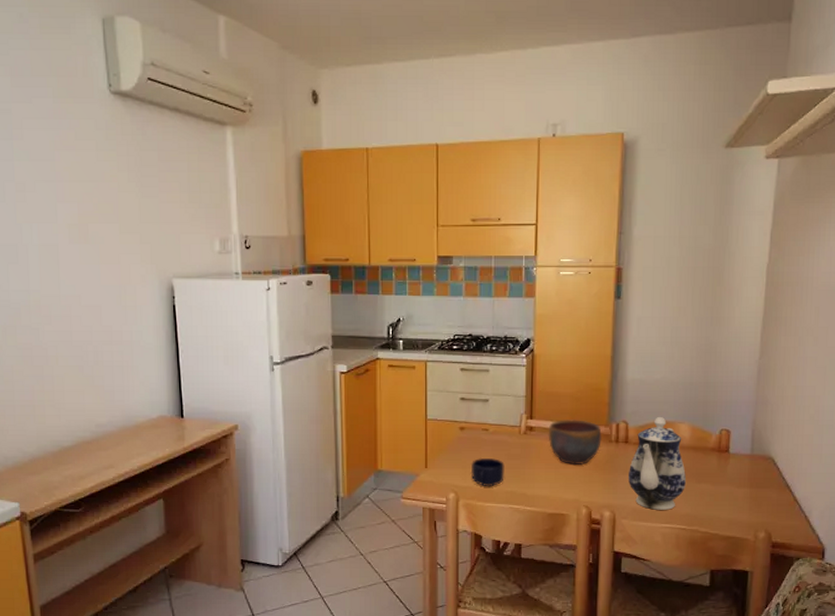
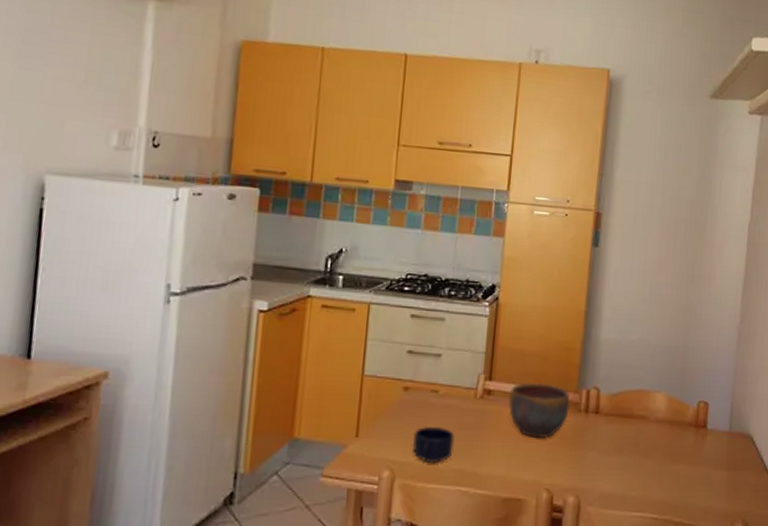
teapot: present [628,416,687,510] -> none [597,383,661,495]

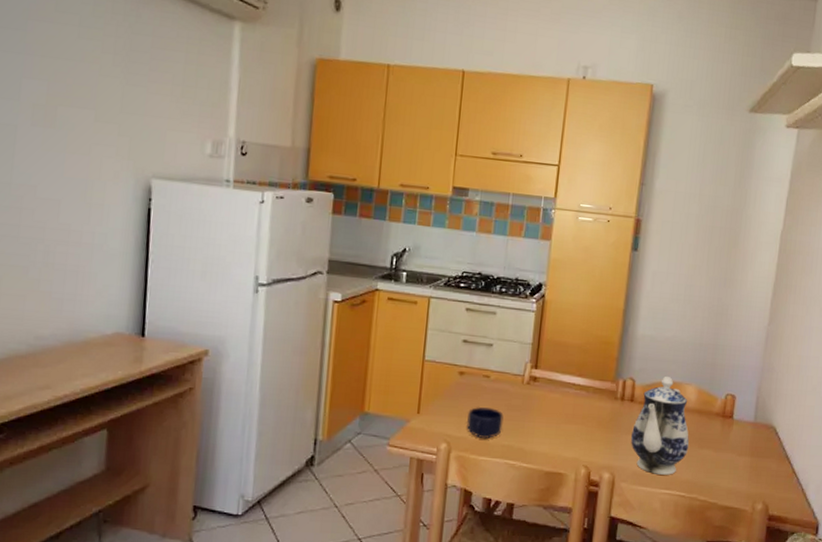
bowl: present [508,383,570,439] -> none [552,372,608,422]
teapot: none [597,383,661,495] -> present [631,375,690,475]

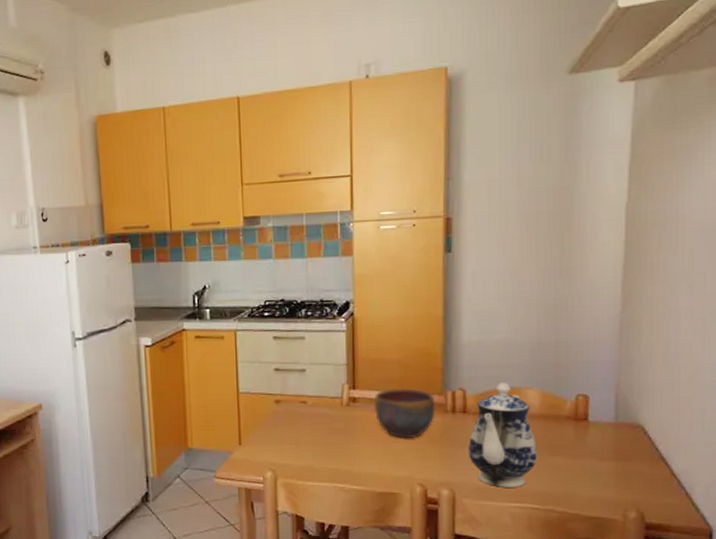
mug: present [466,406,504,439] -> none [288,432,327,465]
bowl: none [552,372,608,422] -> present [373,388,436,439]

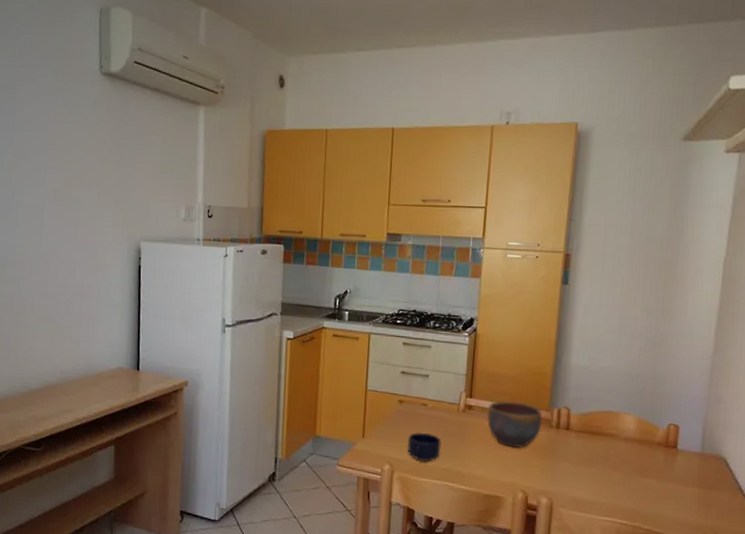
mug: none [288,432,327,465] -> present [407,432,441,462]
teapot: present [469,382,538,487] -> none [568,405,630,503]

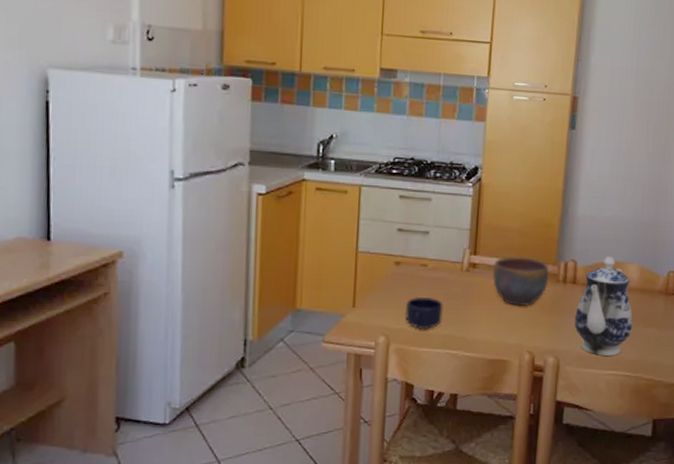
teapot: none [568,405,630,503] -> present [574,256,633,356]

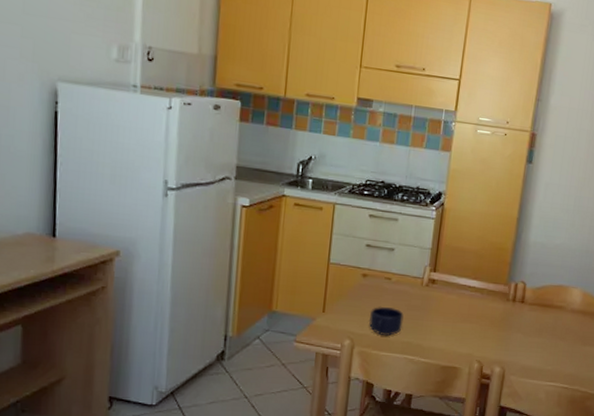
bowl: present [492,256,550,307] -> none [449,275,501,321]
teapot: present [574,256,633,356] -> none [520,279,574,369]

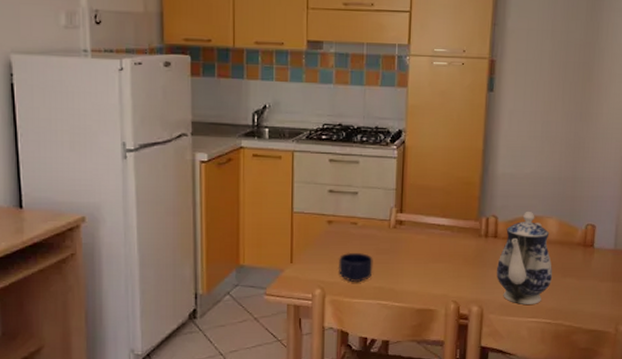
teapot: none [520,279,574,369] -> present [497,211,553,304]

